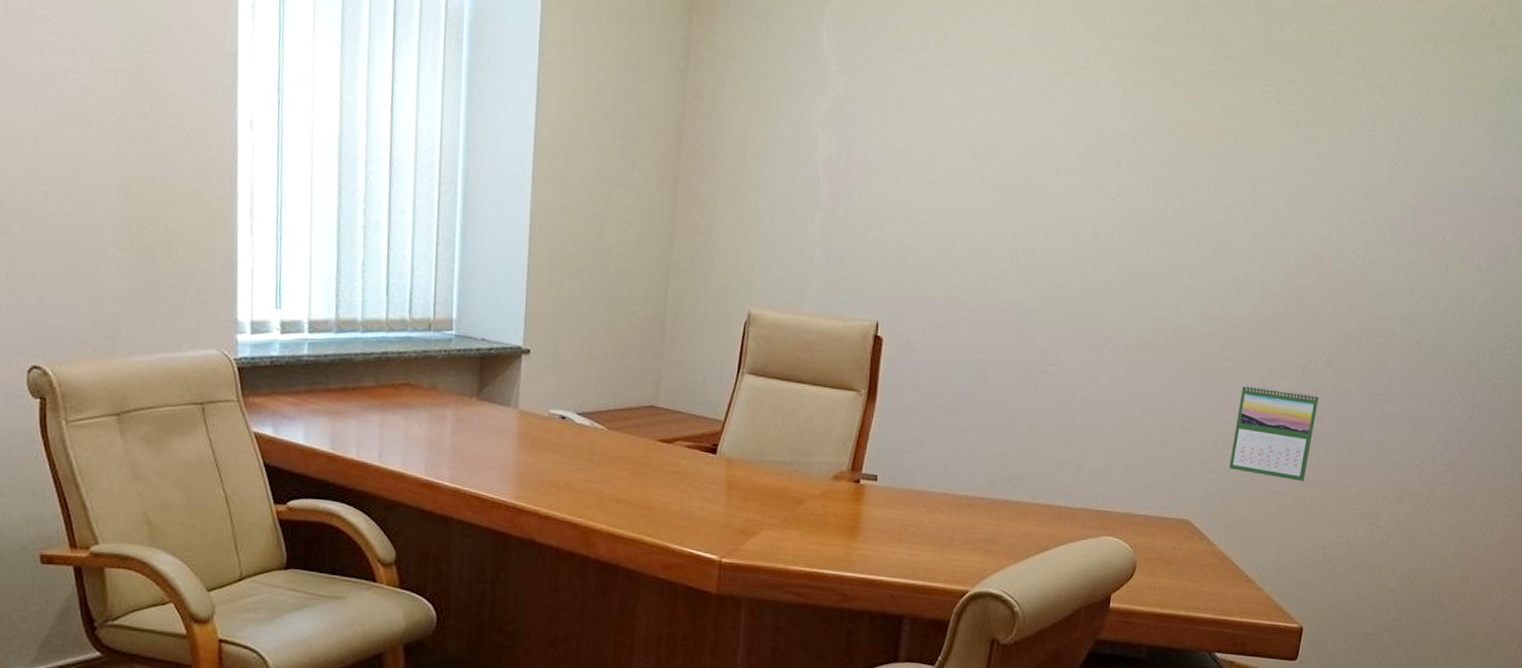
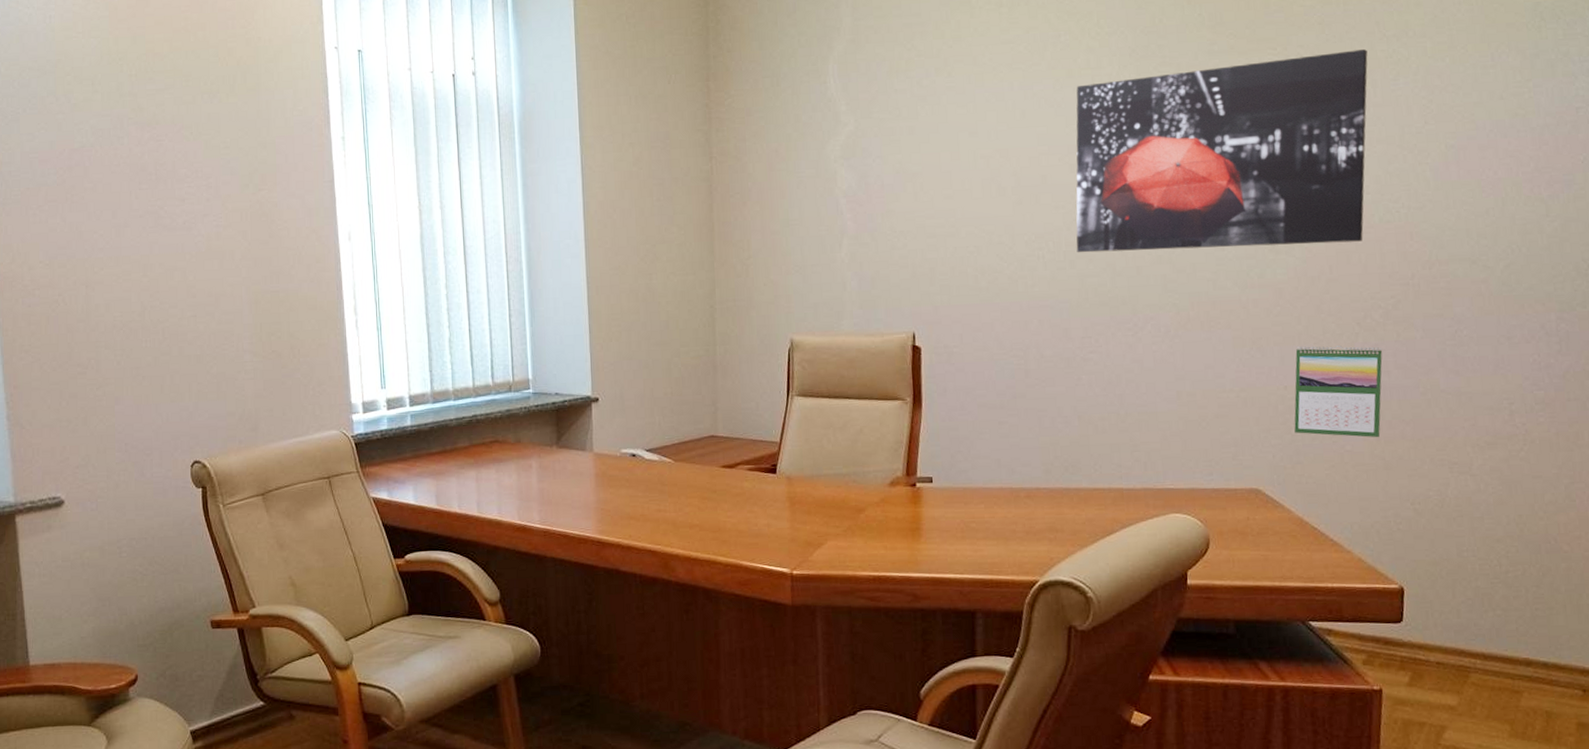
wall art: none [1050,84,1351,288] -> present [1076,49,1368,253]

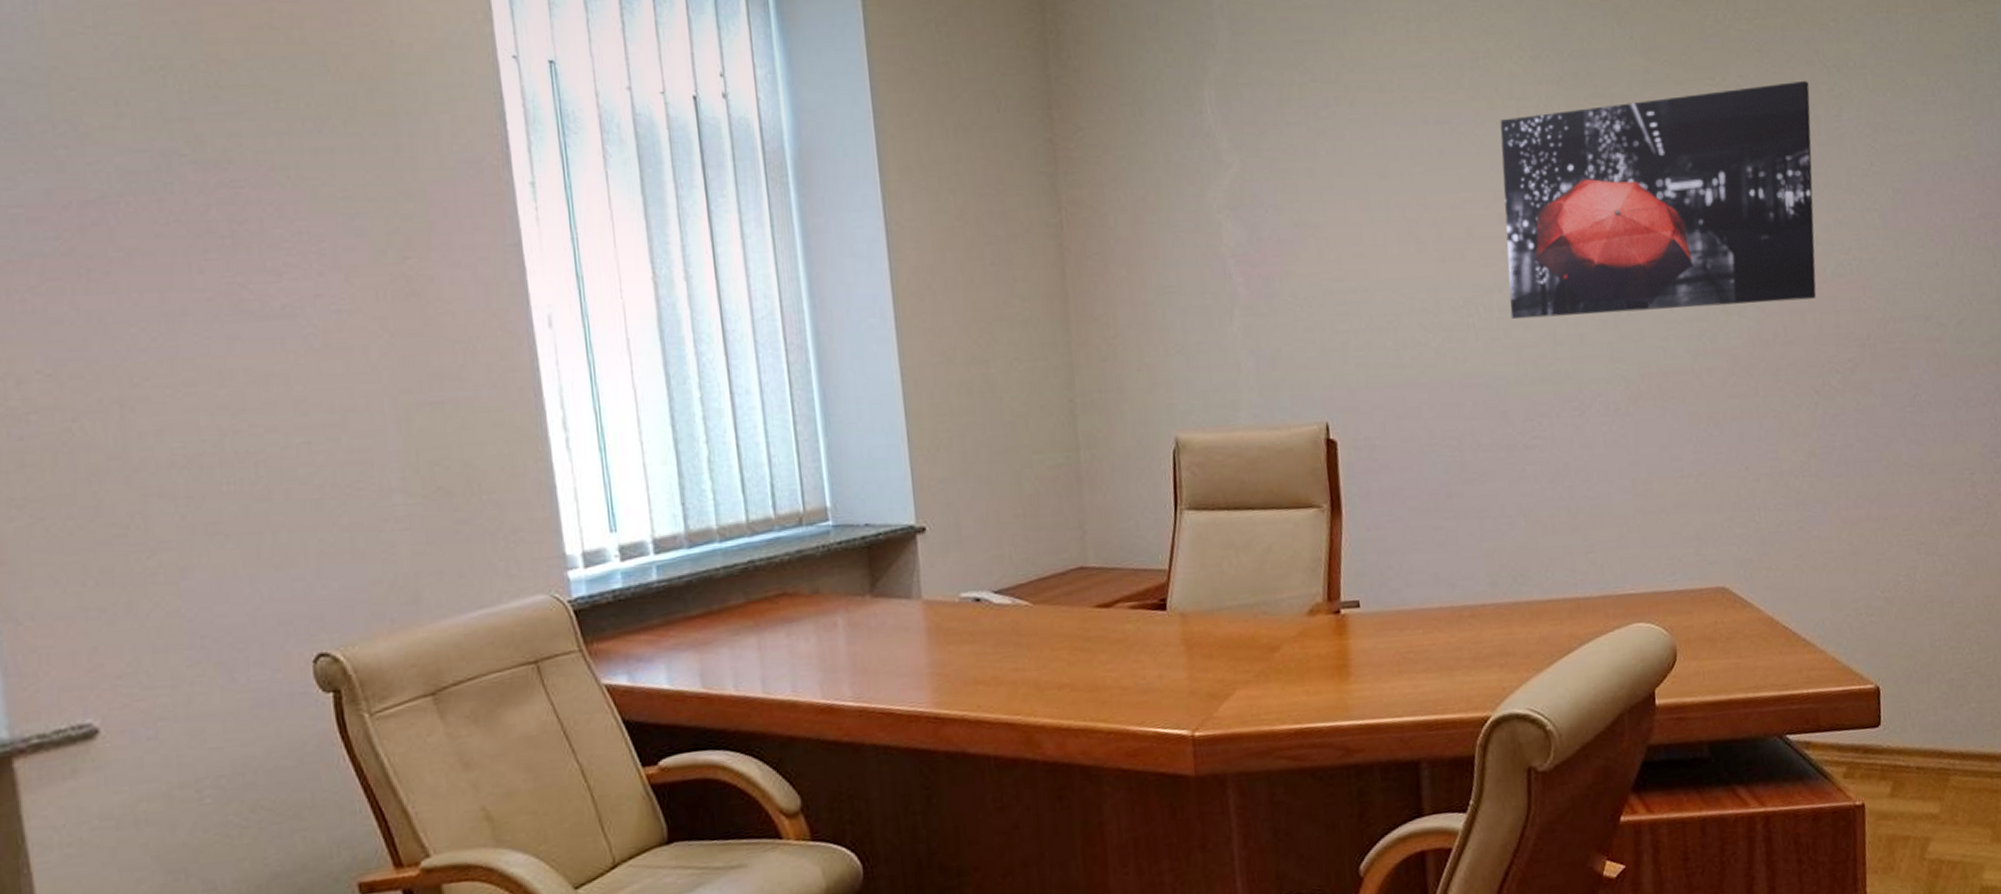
calendar: present [1294,346,1383,438] -> none [1754,417,1847,521]

